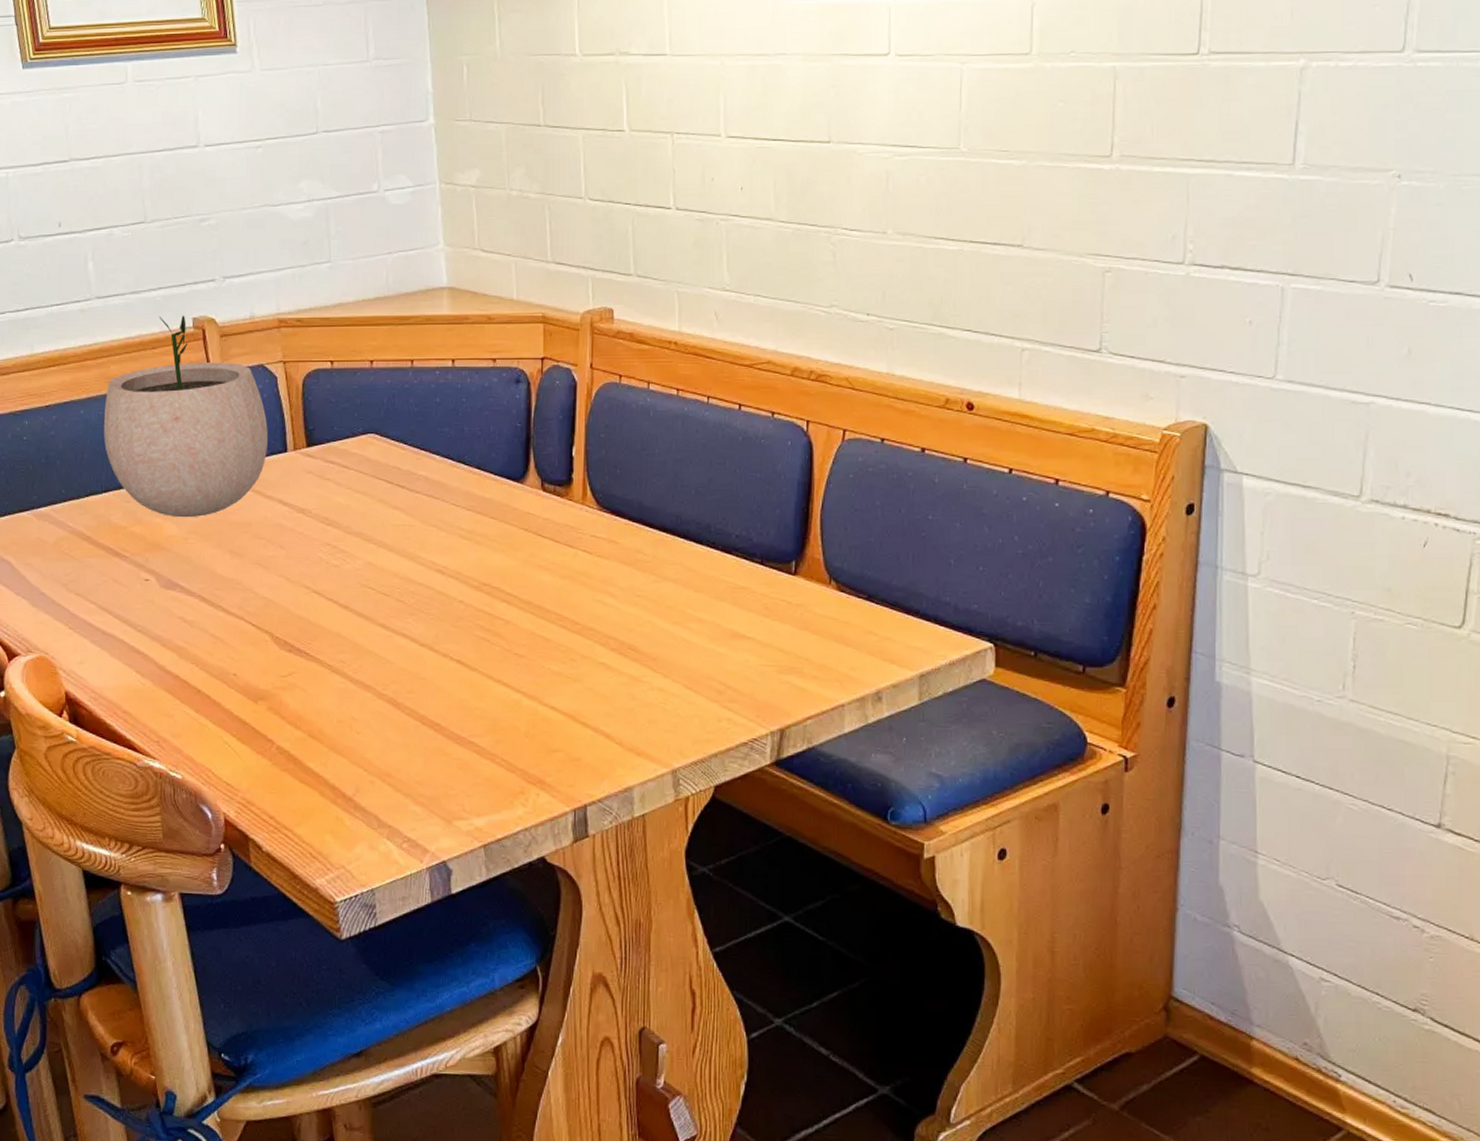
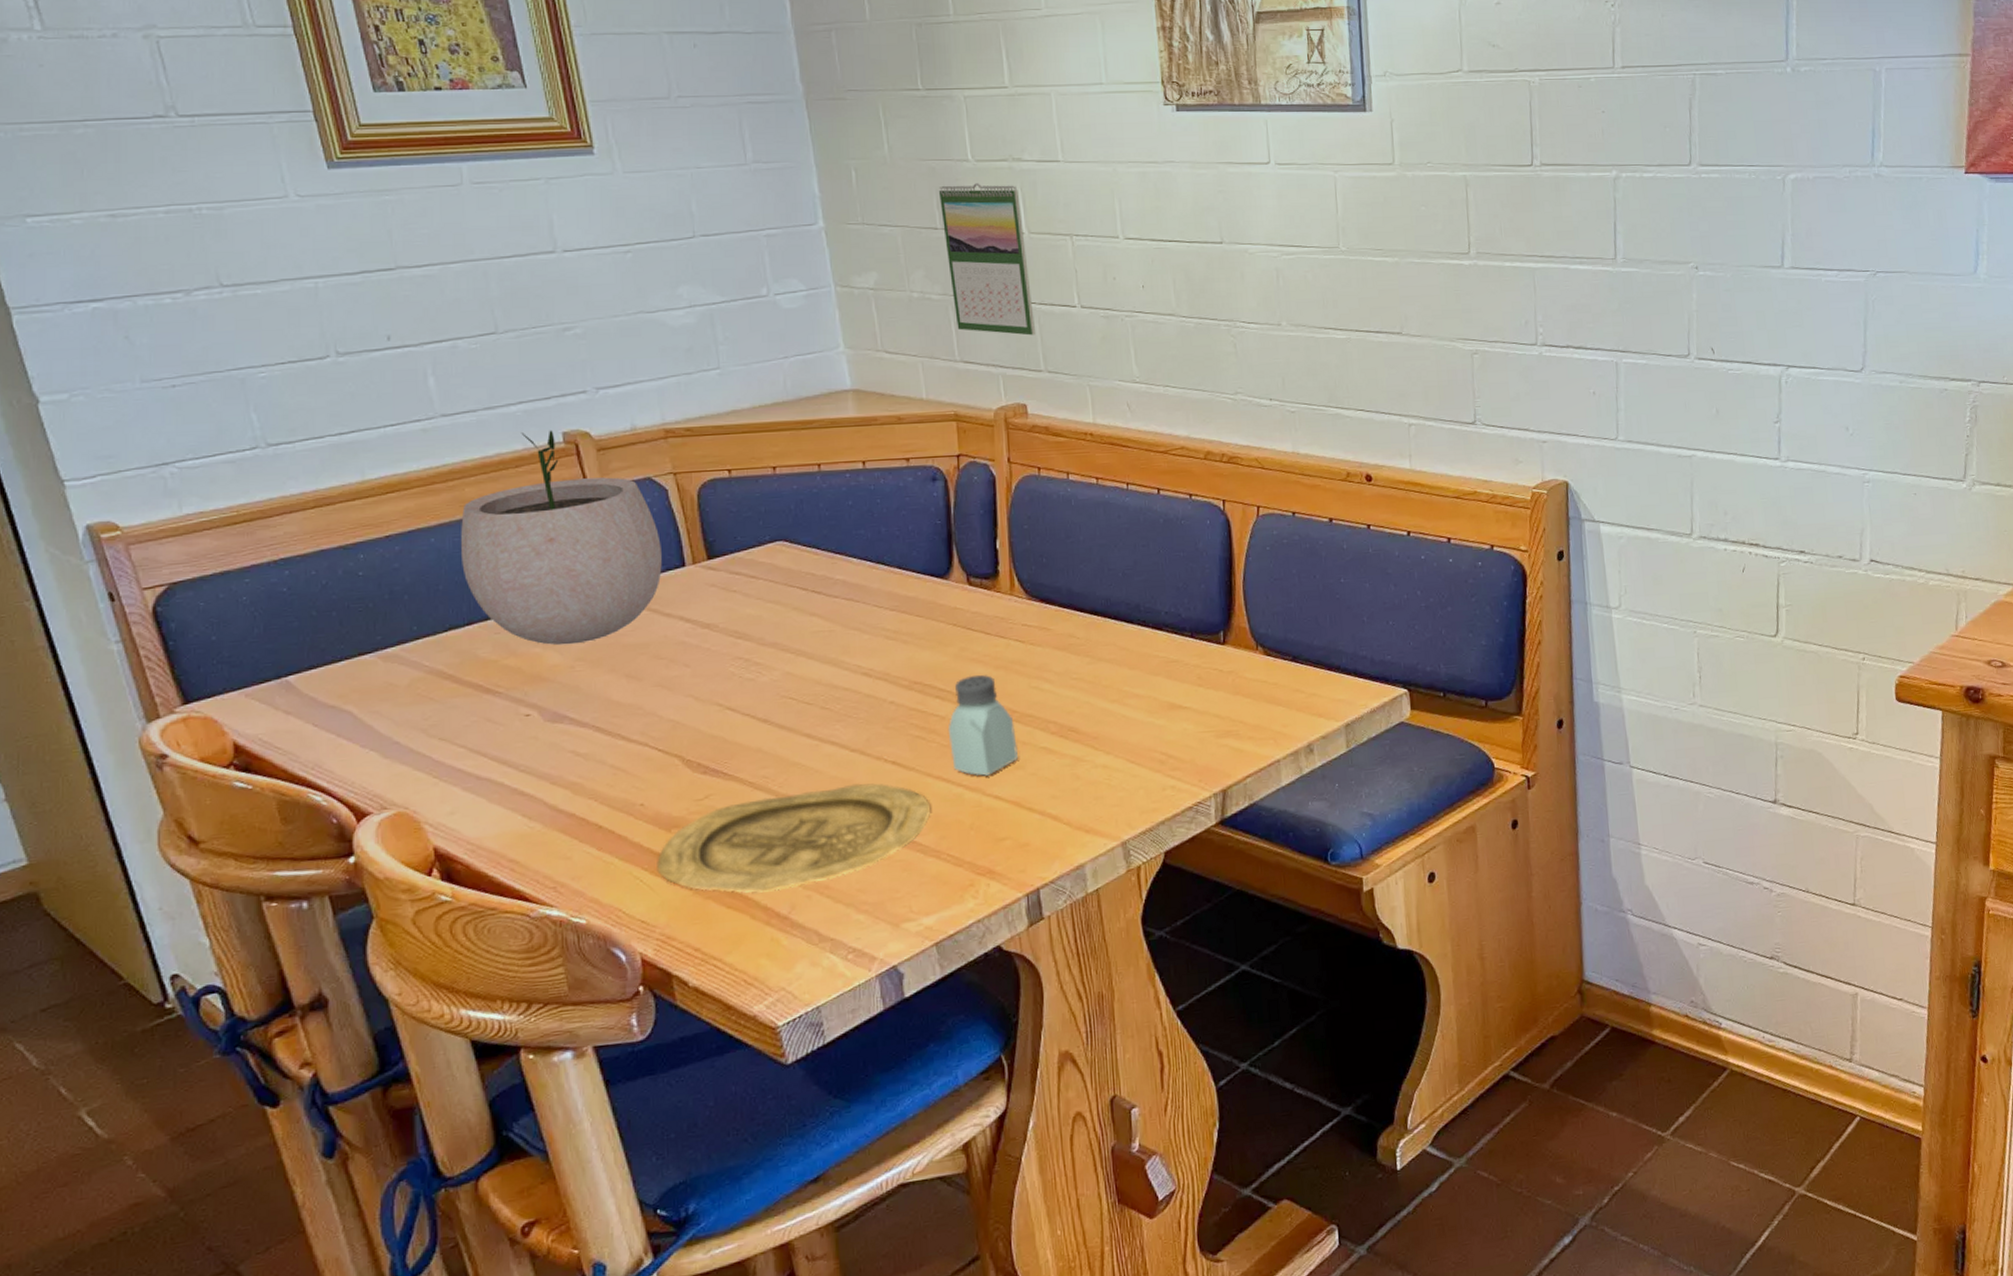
plate: none [243,678,490,772] -> present [657,783,931,893]
saltshaker: none [511,582,576,685] -> present [947,675,1018,777]
calendar: none [544,78,629,238] -> present [938,183,1036,336]

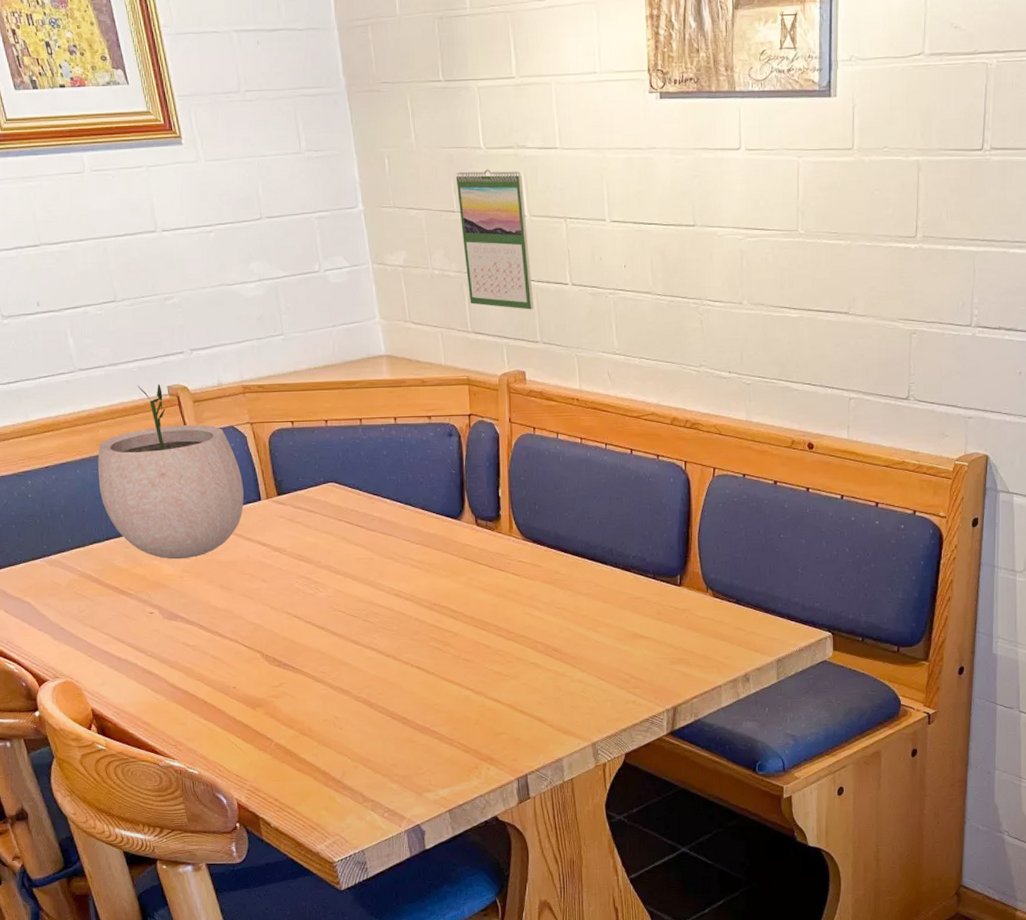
plate: present [657,783,931,893] -> none [246,682,446,761]
saltshaker: present [947,675,1018,777] -> none [459,600,513,683]

